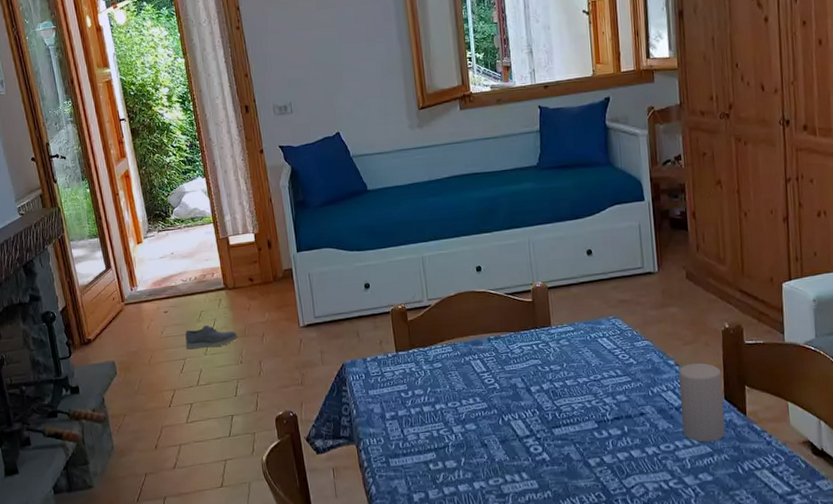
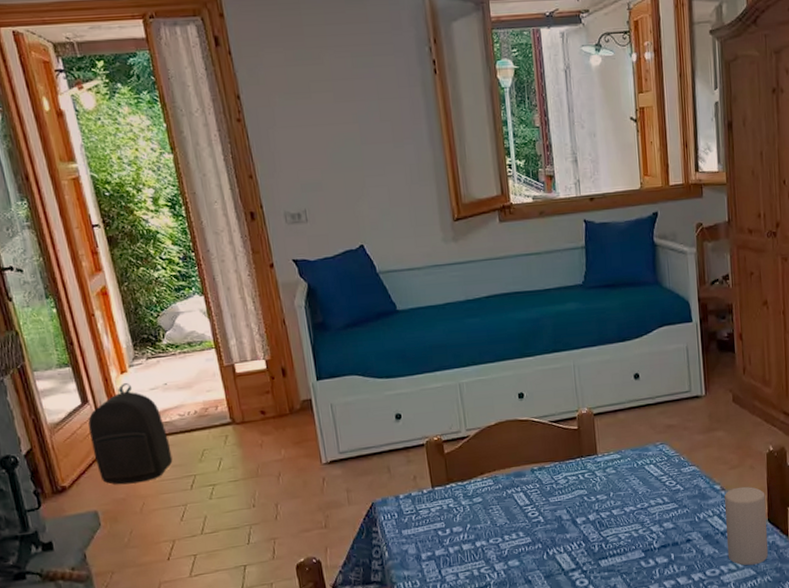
backpack: none [110,252,176,340] -> present [88,383,173,485]
shoe: present [185,325,238,350] -> none [184,465,249,494]

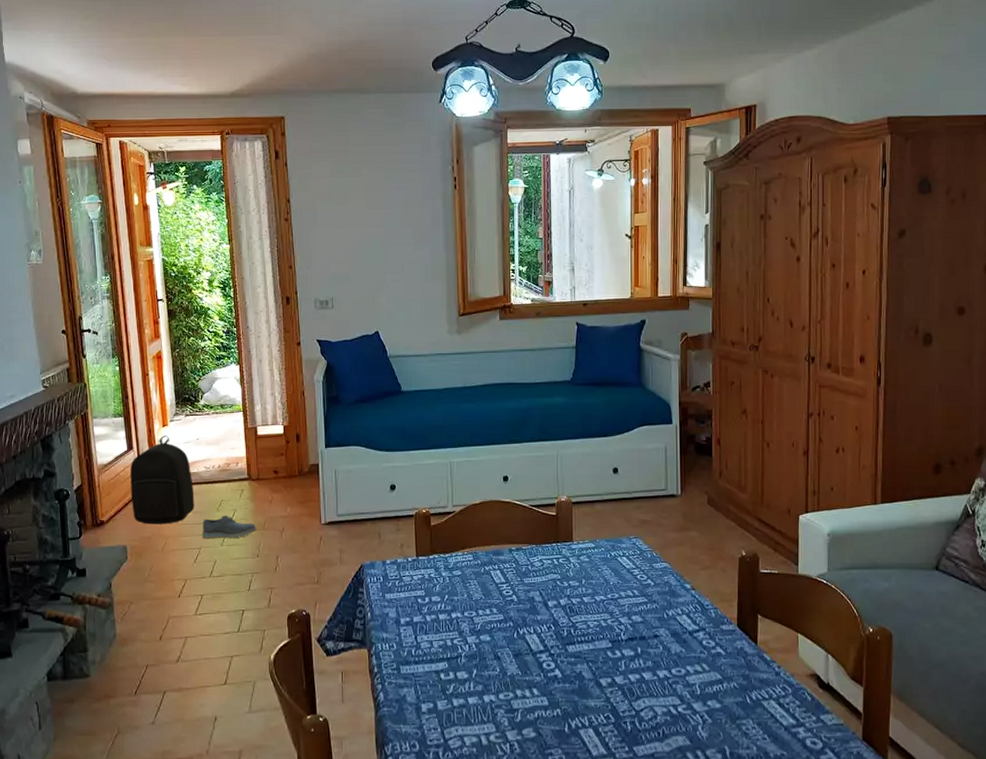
shoe: none [184,465,249,494] -> present [202,515,257,539]
cup: present [725,486,768,566] -> none [694,588,736,669]

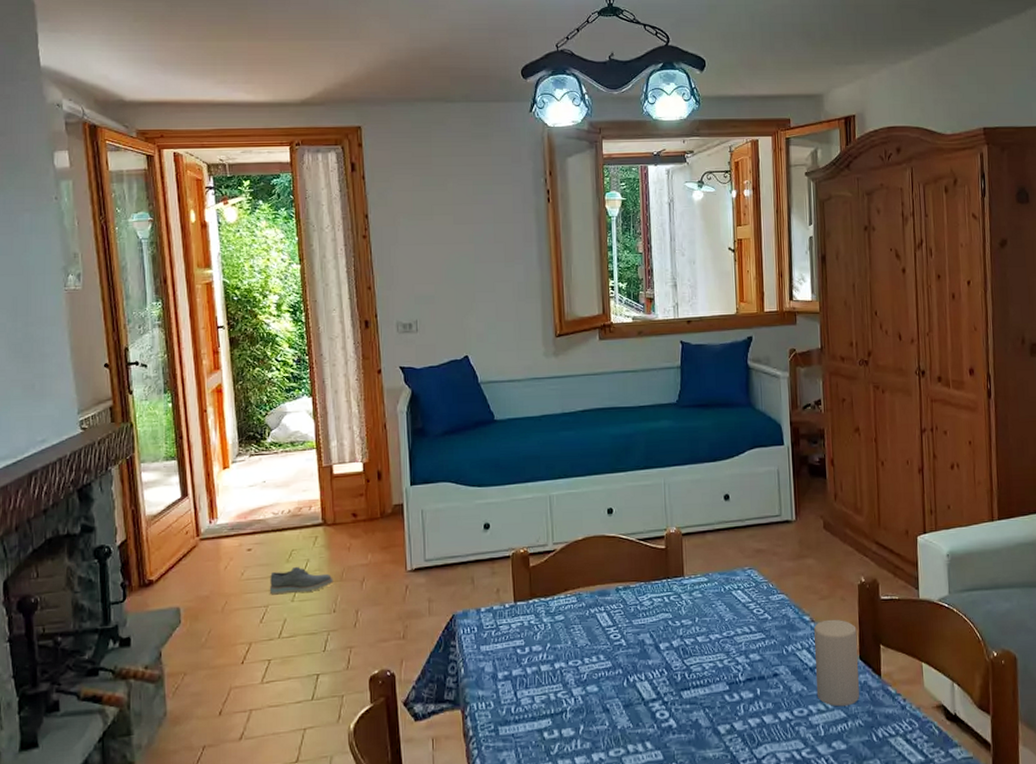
backpack: present [130,435,195,524] -> none [185,479,261,582]
cup: none [694,588,736,669] -> present [814,619,860,707]

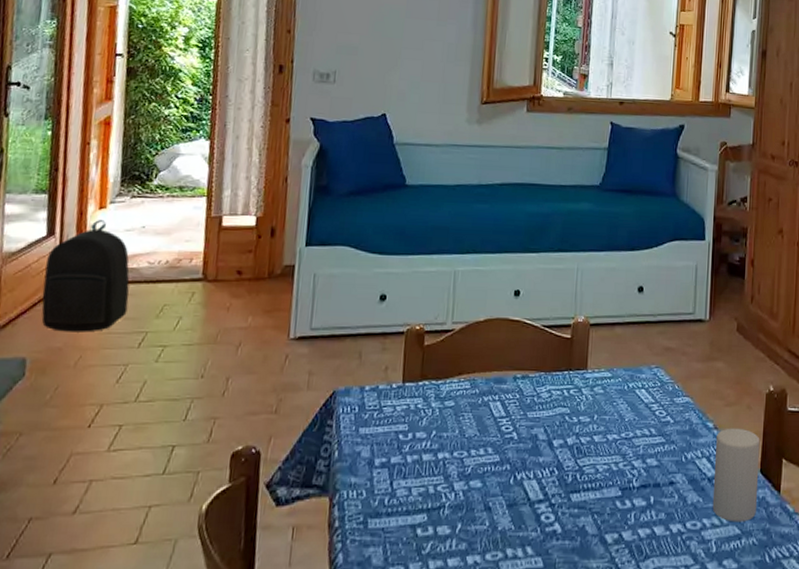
backpack: none [185,479,261,582] -> present [41,220,130,332]
shoe: present [269,566,333,595] -> none [131,323,206,354]

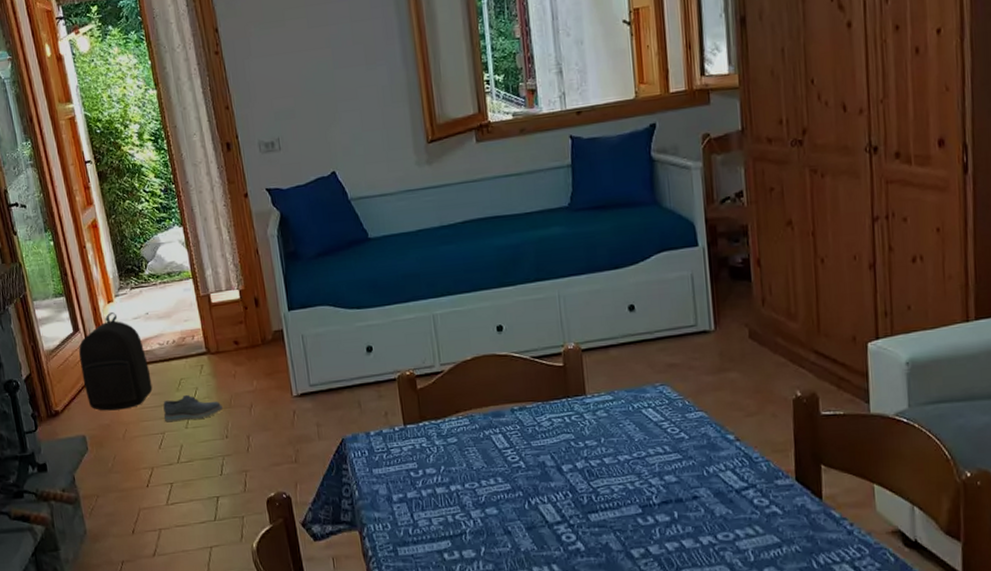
shoe: none [131,323,206,354] -> present [163,394,223,423]
cup: present [712,428,760,522] -> none [740,437,796,531]

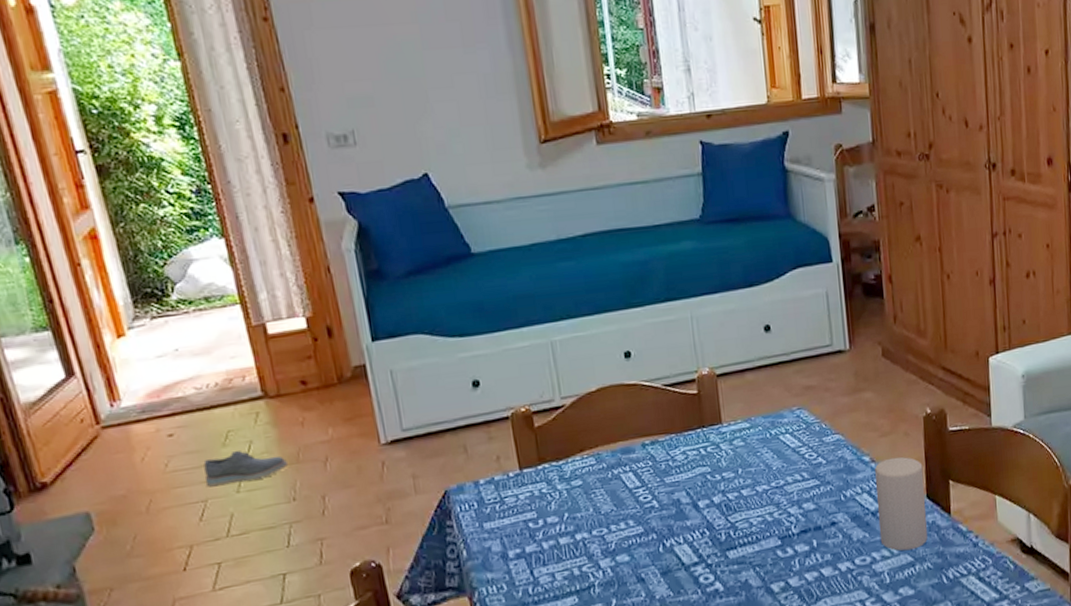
backpack: present [79,312,153,411] -> none [75,350,188,478]
cup: none [740,437,796,531] -> present [875,456,928,551]

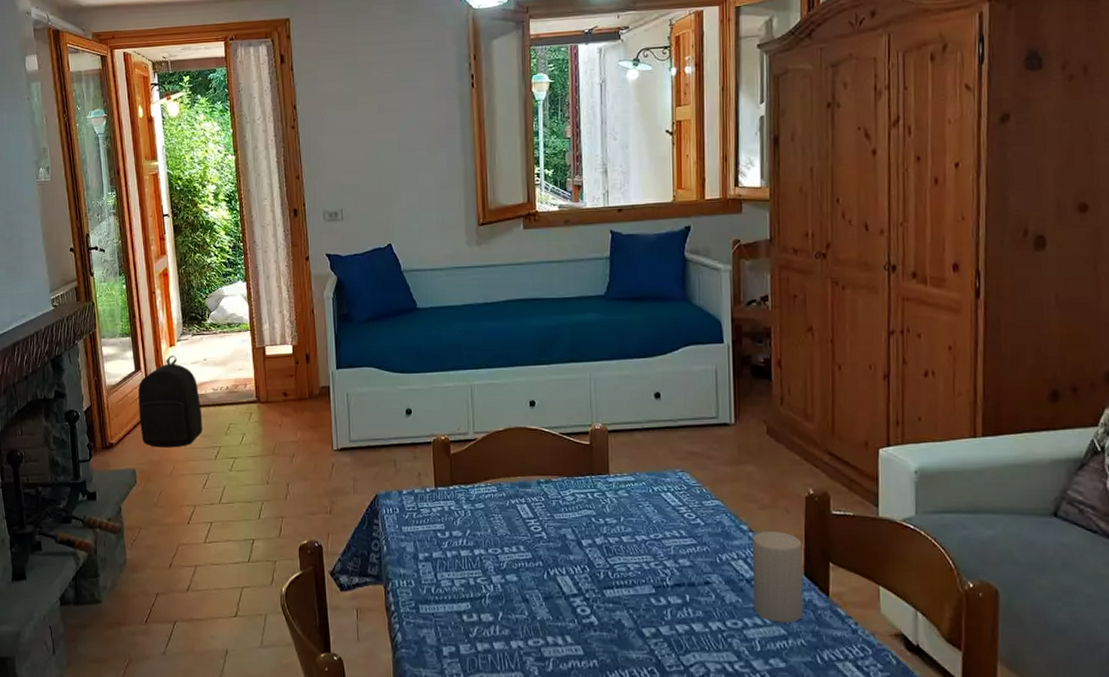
backpack: none [75,350,188,478] -> present [138,356,203,448]
shoe: present [203,450,288,487] -> none [210,439,266,464]

